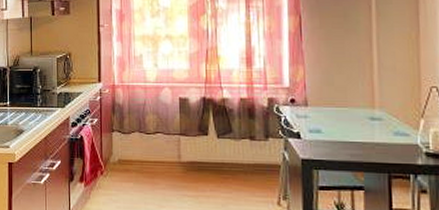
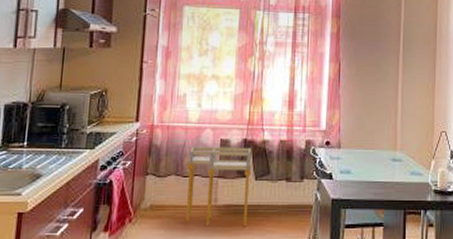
plant stand: none [149,105,212,184] -> present [185,146,251,228]

